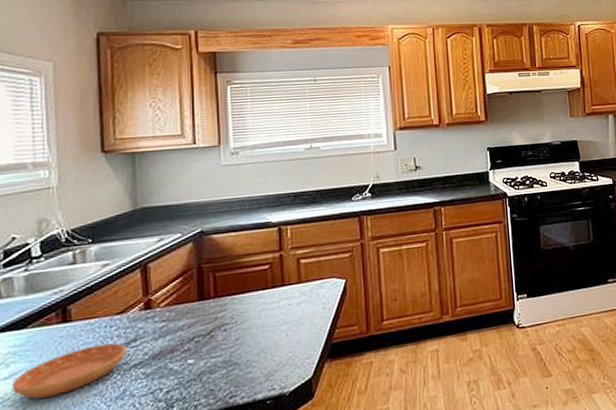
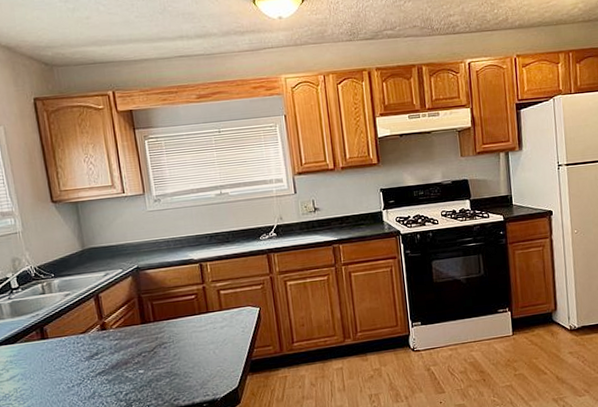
saucer: present [11,342,126,399] -> none [13,355,92,396]

